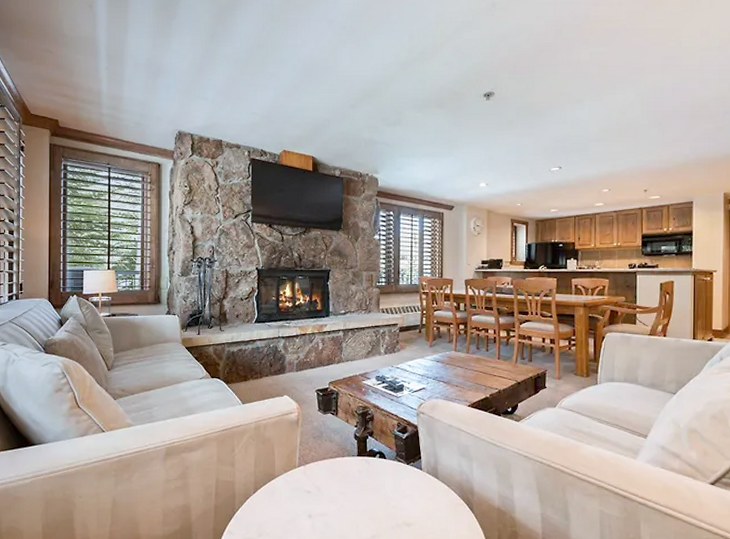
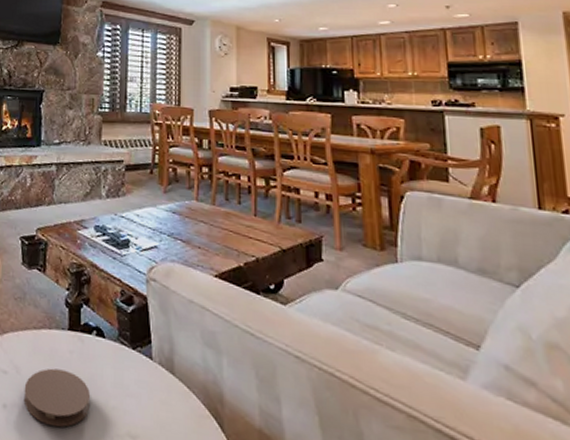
coaster: none [324,485,376,526] -> present [23,368,91,428]

